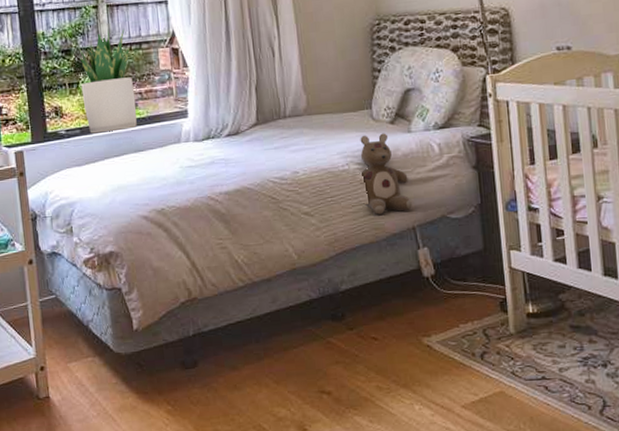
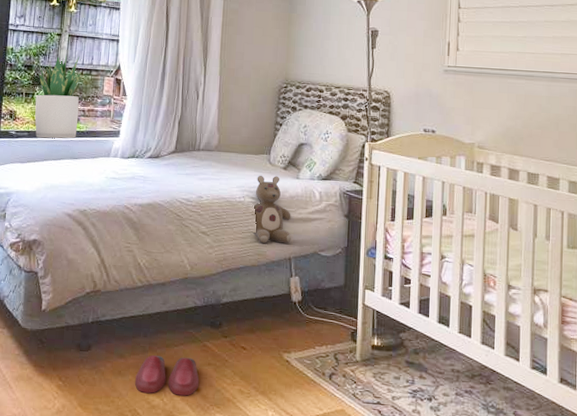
slippers: none [253,358,329,405] -> present [134,354,199,396]

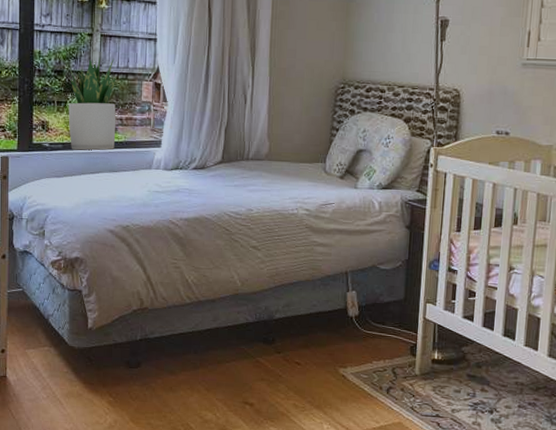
slippers: present [134,354,199,396] -> none [186,371,253,411]
stuffed bear: present [252,175,292,244] -> none [306,185,349,257]

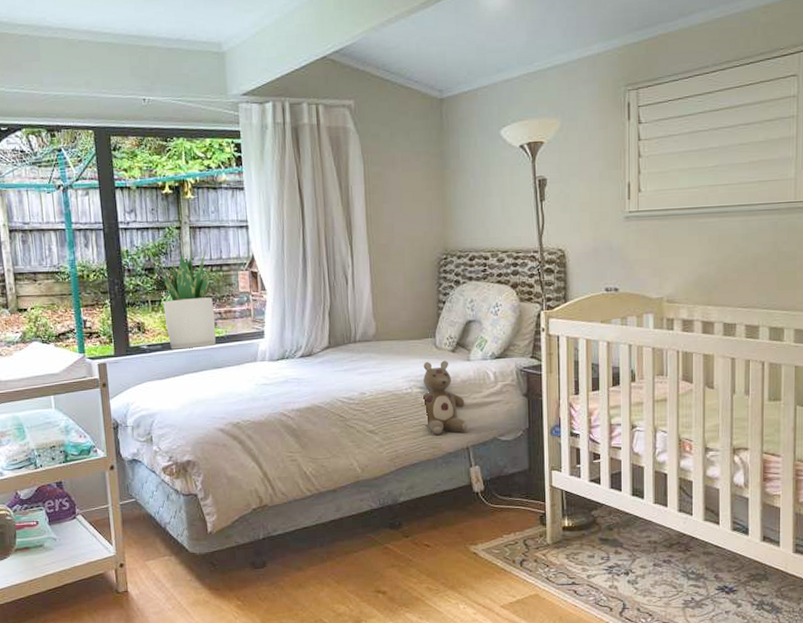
stuffed bear: none [306,185,349,257] -> present [421,360,468,435]

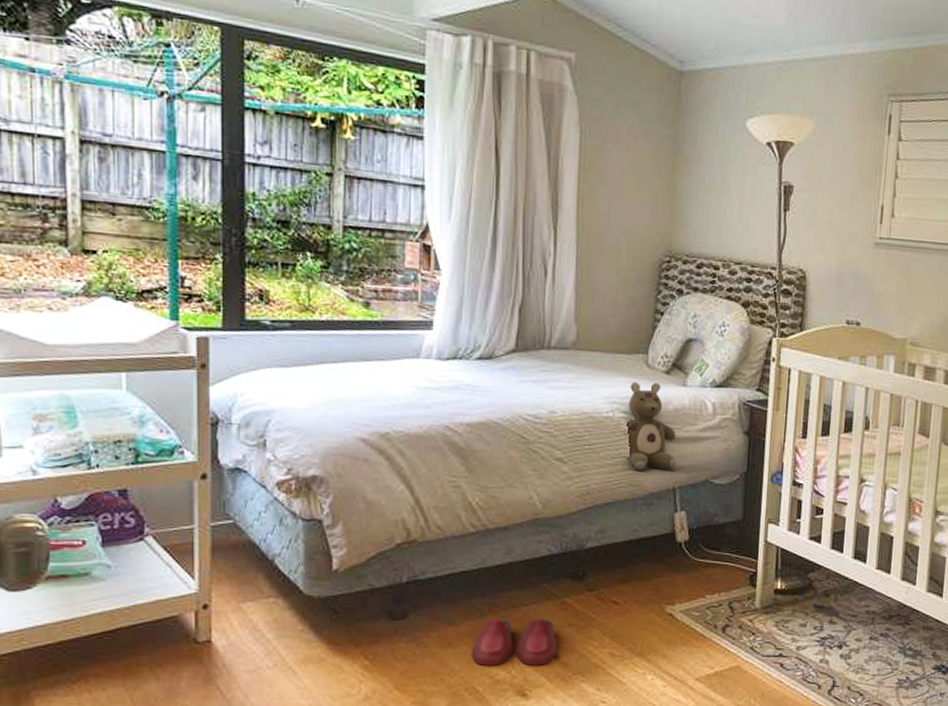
planter: present [160,250,216,350] -> none [298,205,369,332]
slippers: none [316,561,385,602] -> present [471,618,558,666]

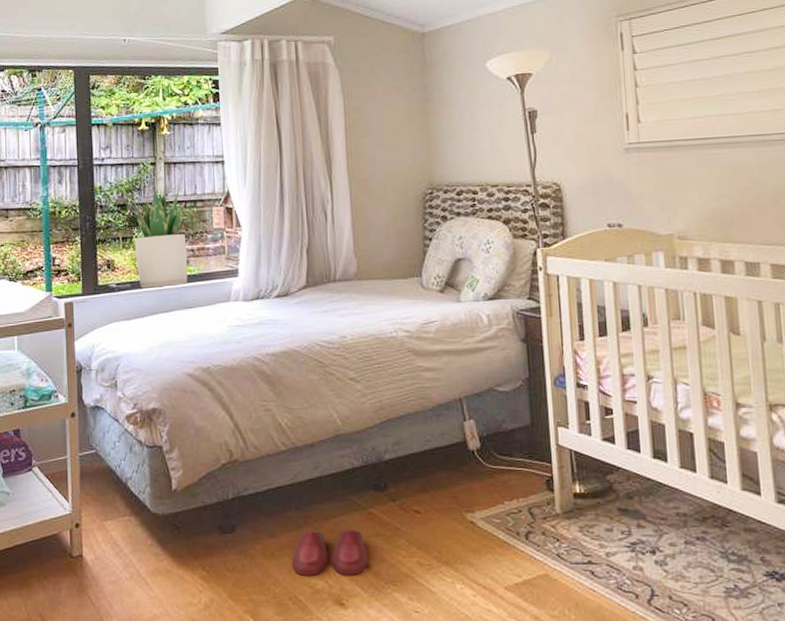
planter: none [298,205,369,332] -> present [133,185,188,288]
stuffed bear: present [624,381,677,471] -> none [407,301,460,384]

